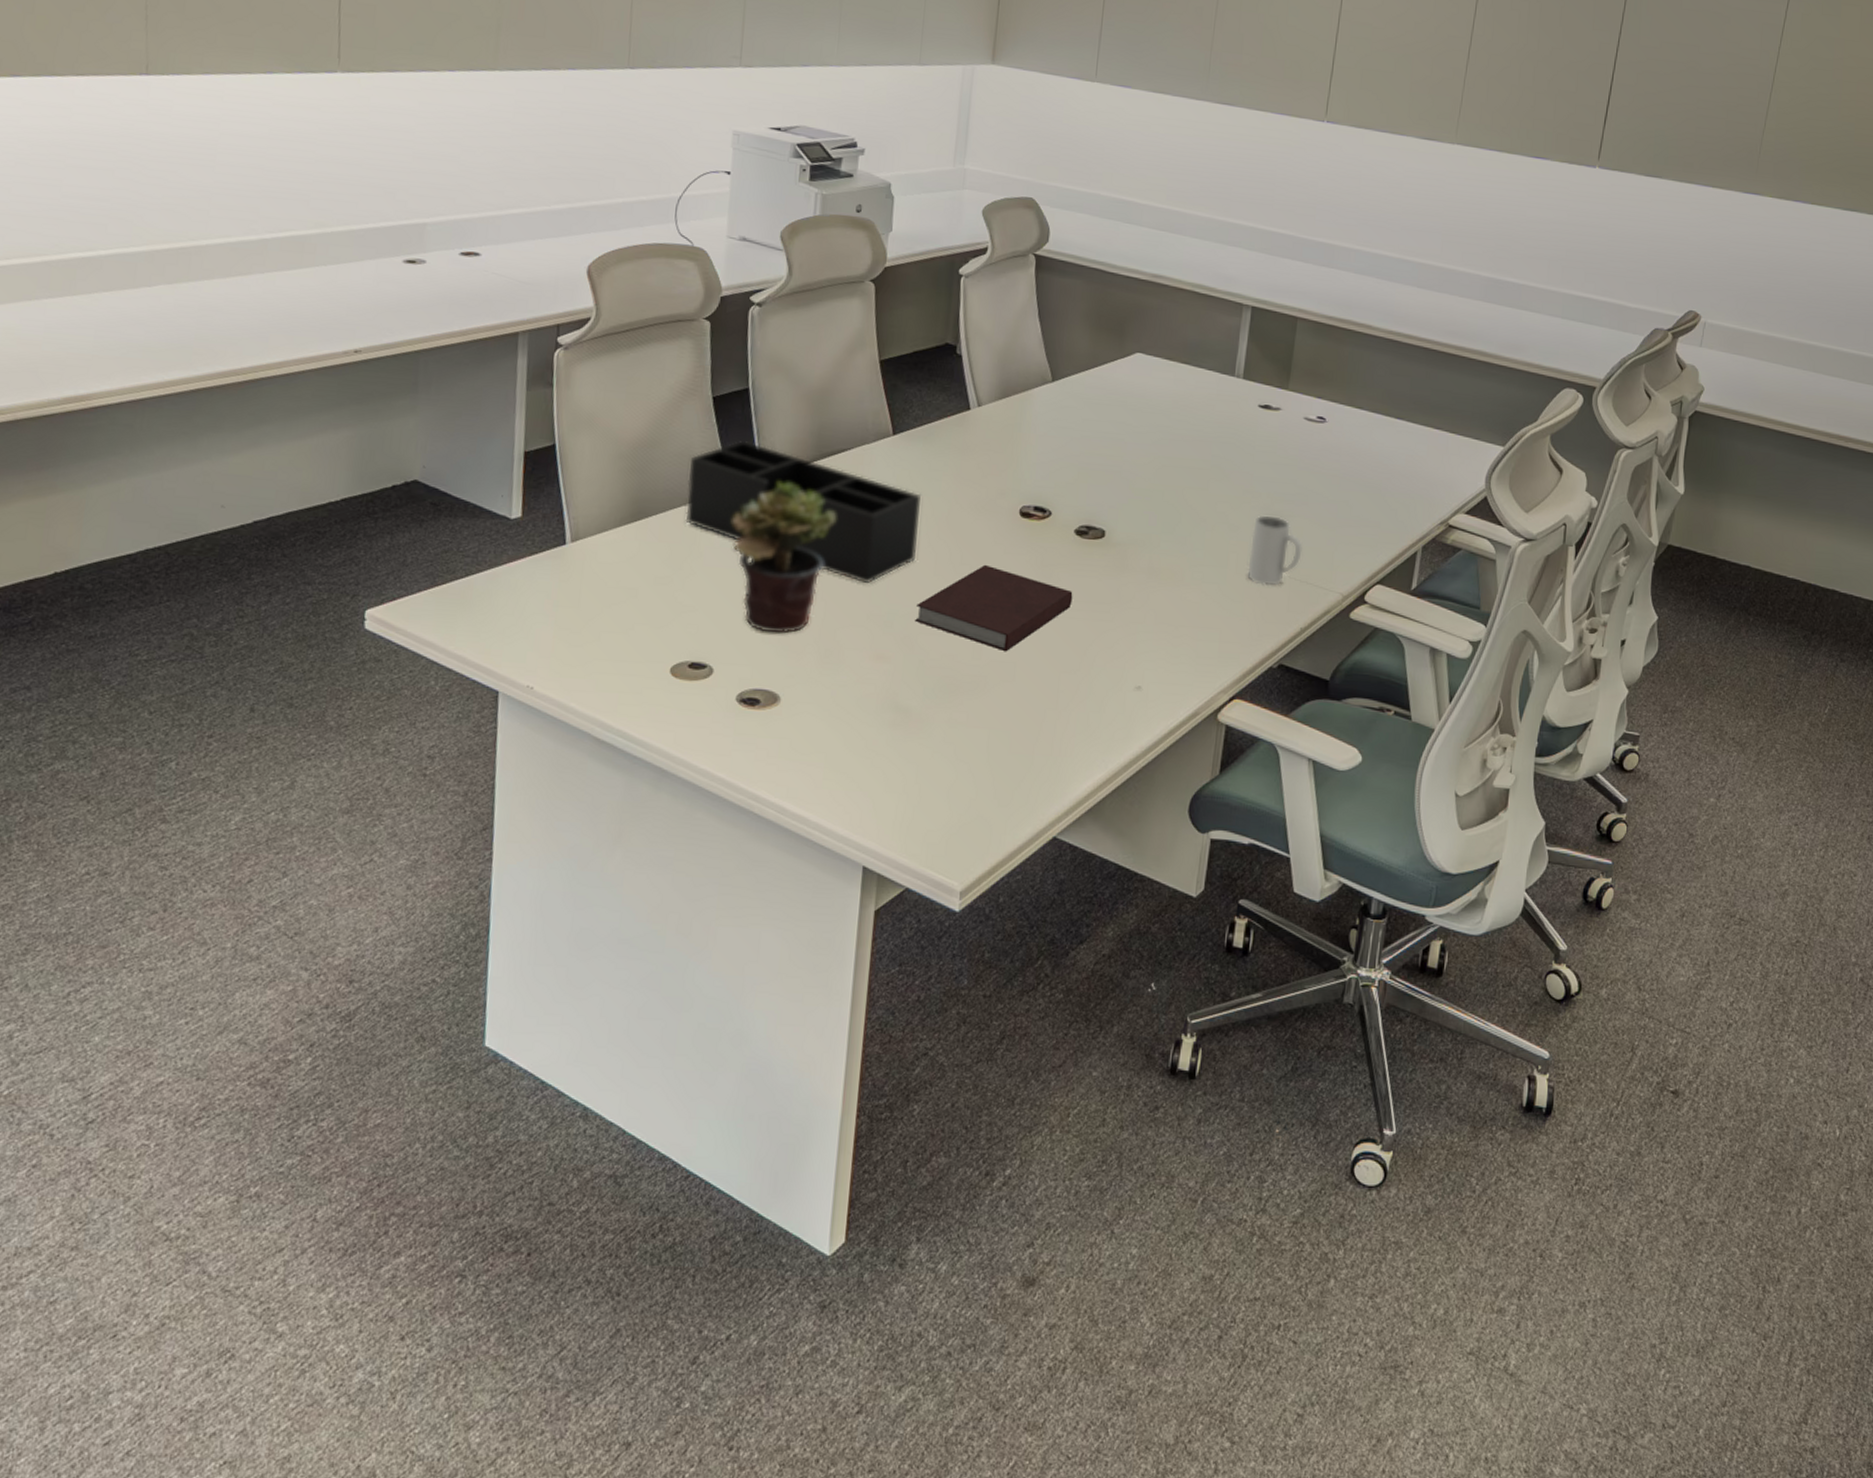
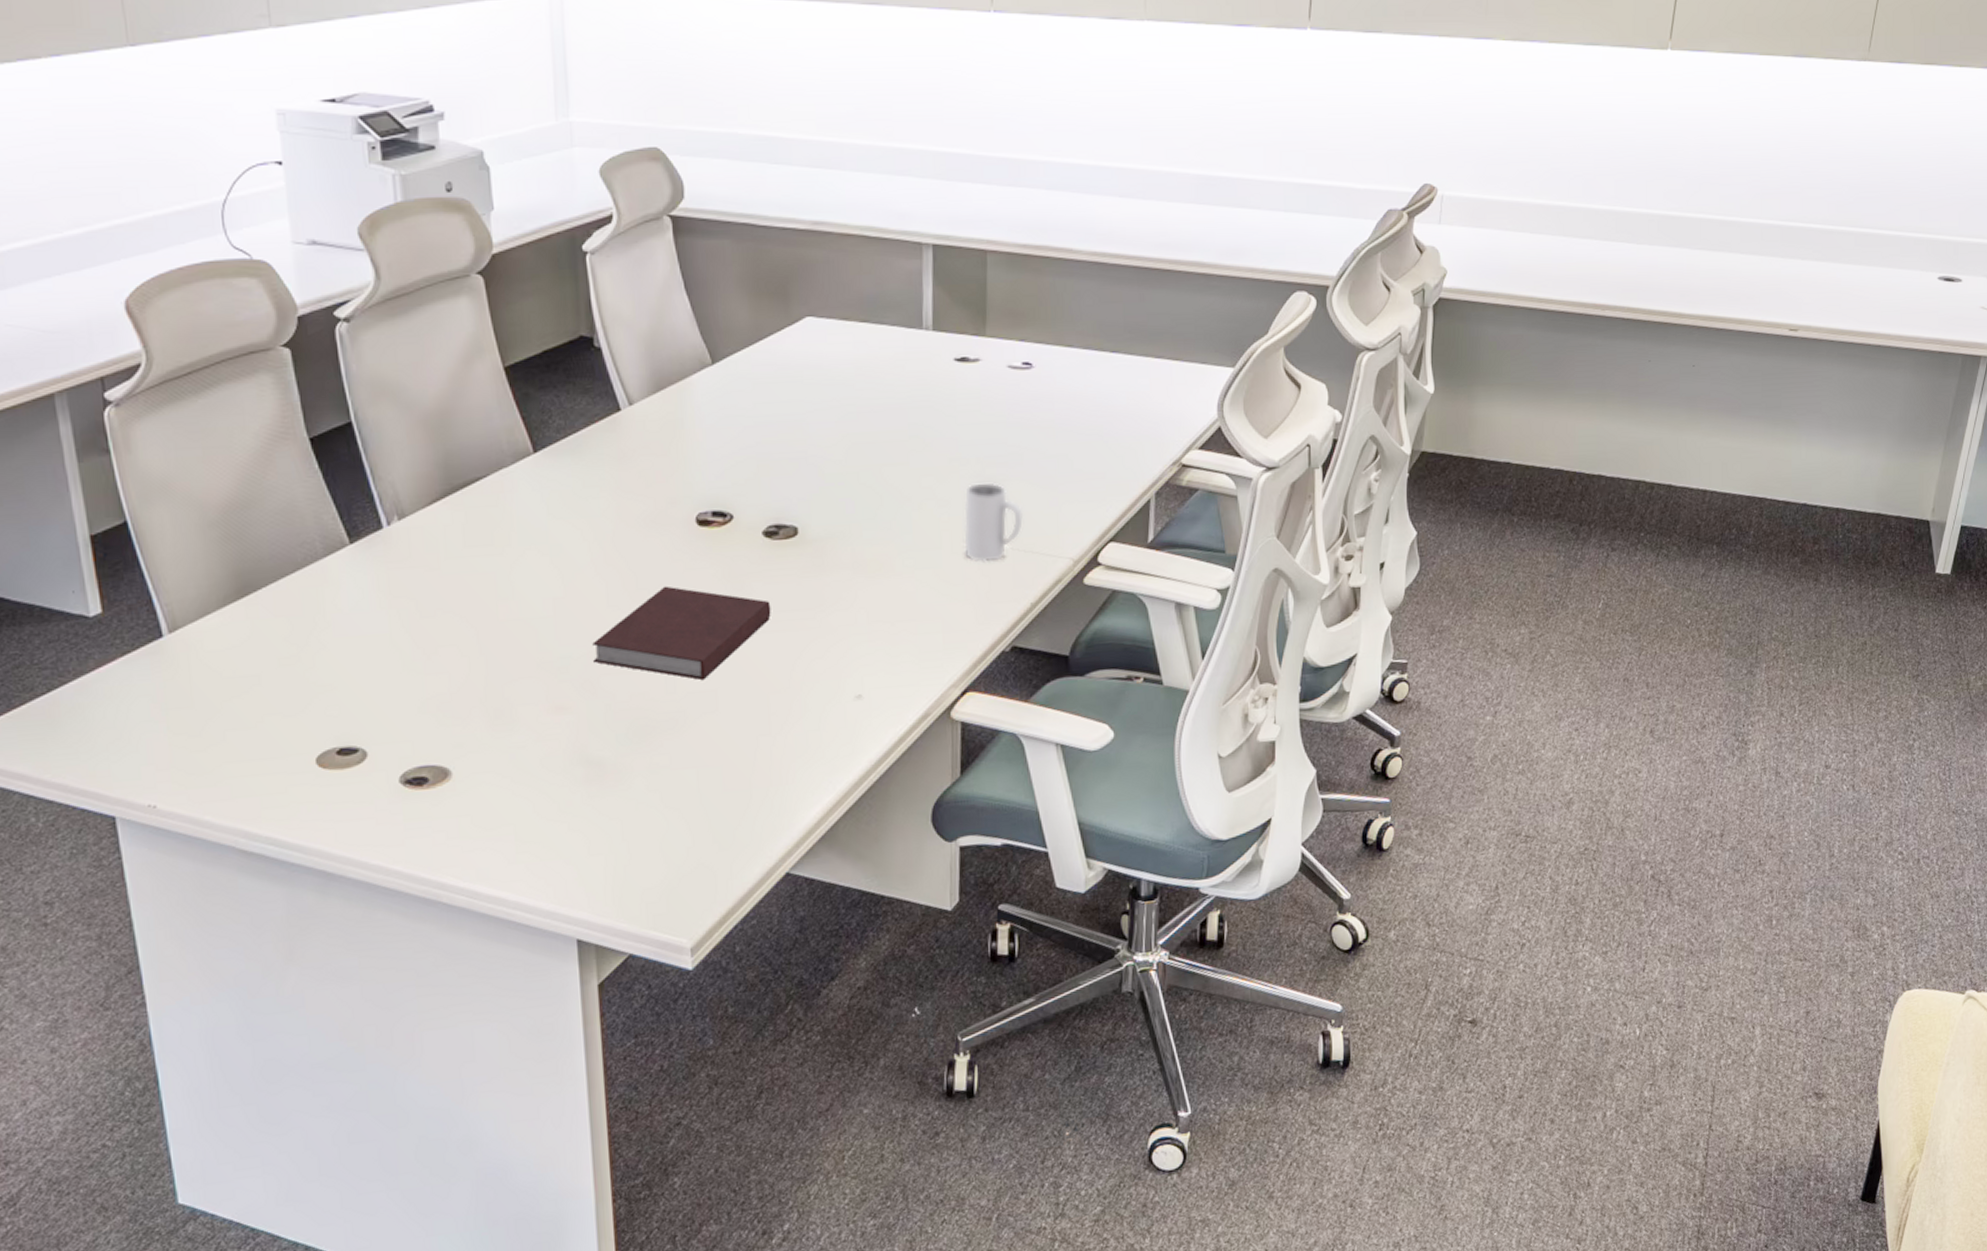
desk organizer: present [685,440,921,584] -> none [295,483,583,629]
potted plant: present [731,482,837,633] -> none [357,526,483,702]

